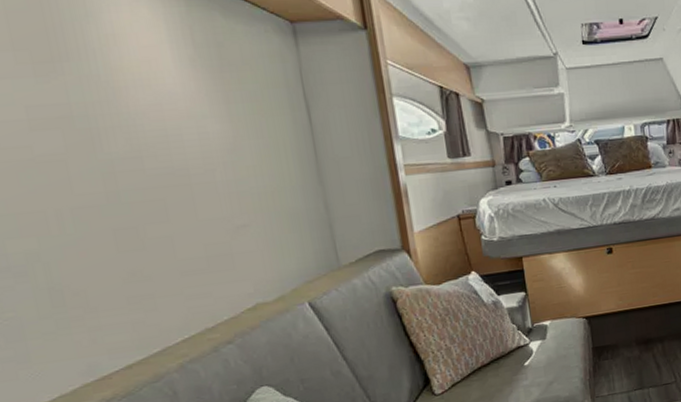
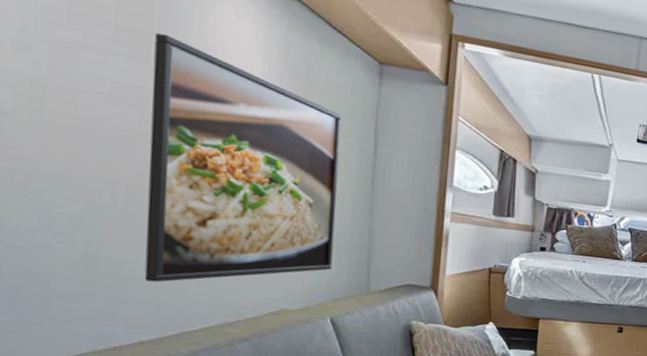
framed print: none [54,42,296,304] -> present [144,33,342,283]

